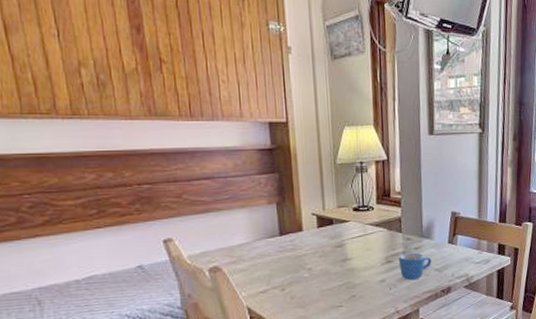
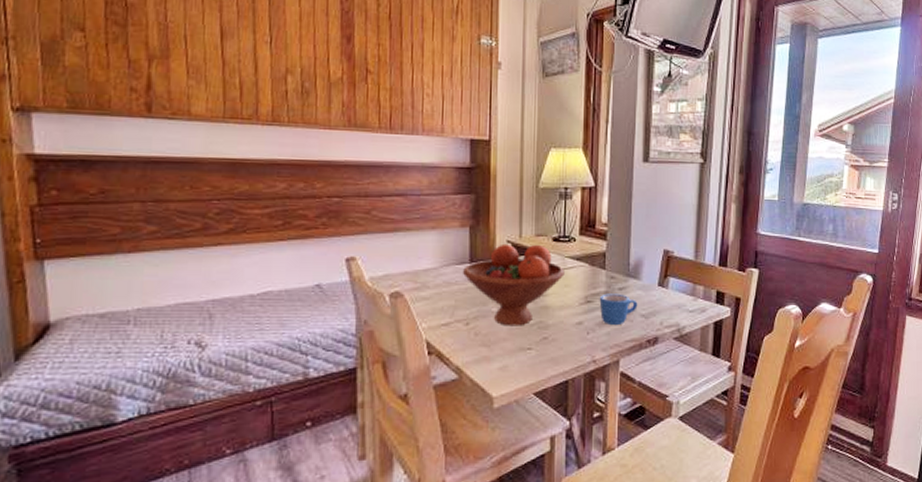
fruit bowl: none [273,214,366,289] -> present [462,243,565,326]

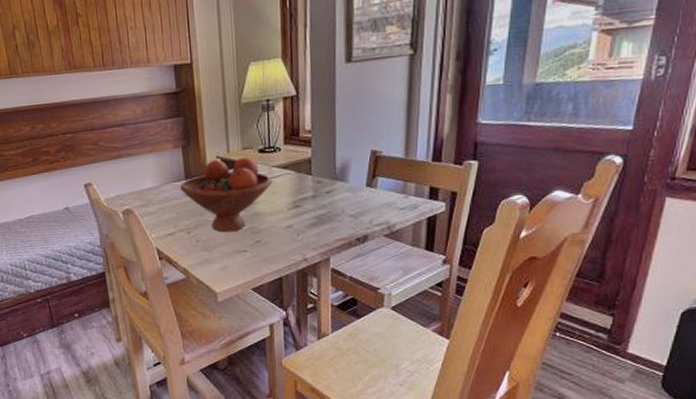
mug: present [599,293,638,326] -> none [307,196,346,227]

